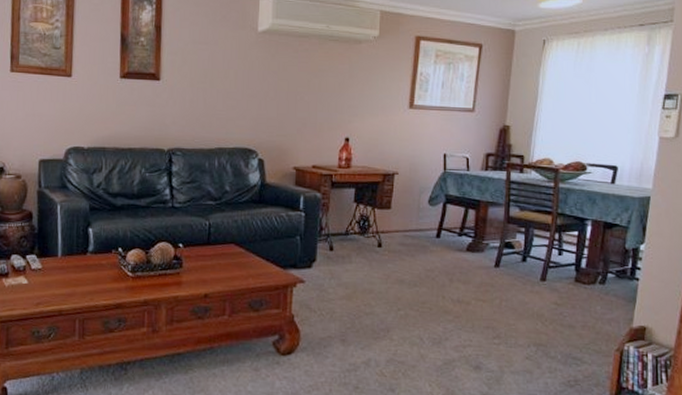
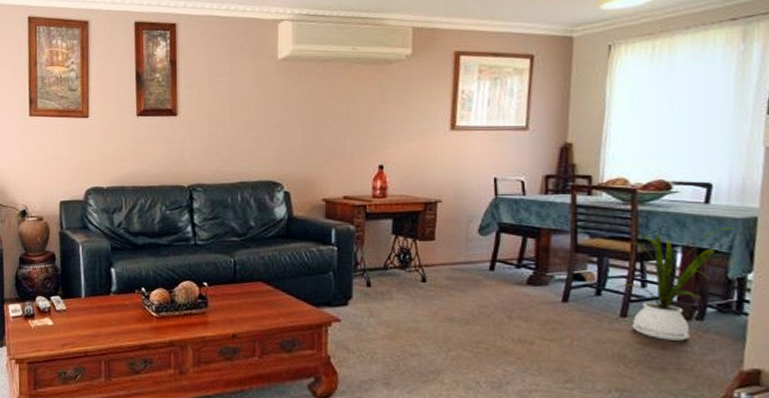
house plant: none [539,204,635,302] -> present [617,227,738,341]

